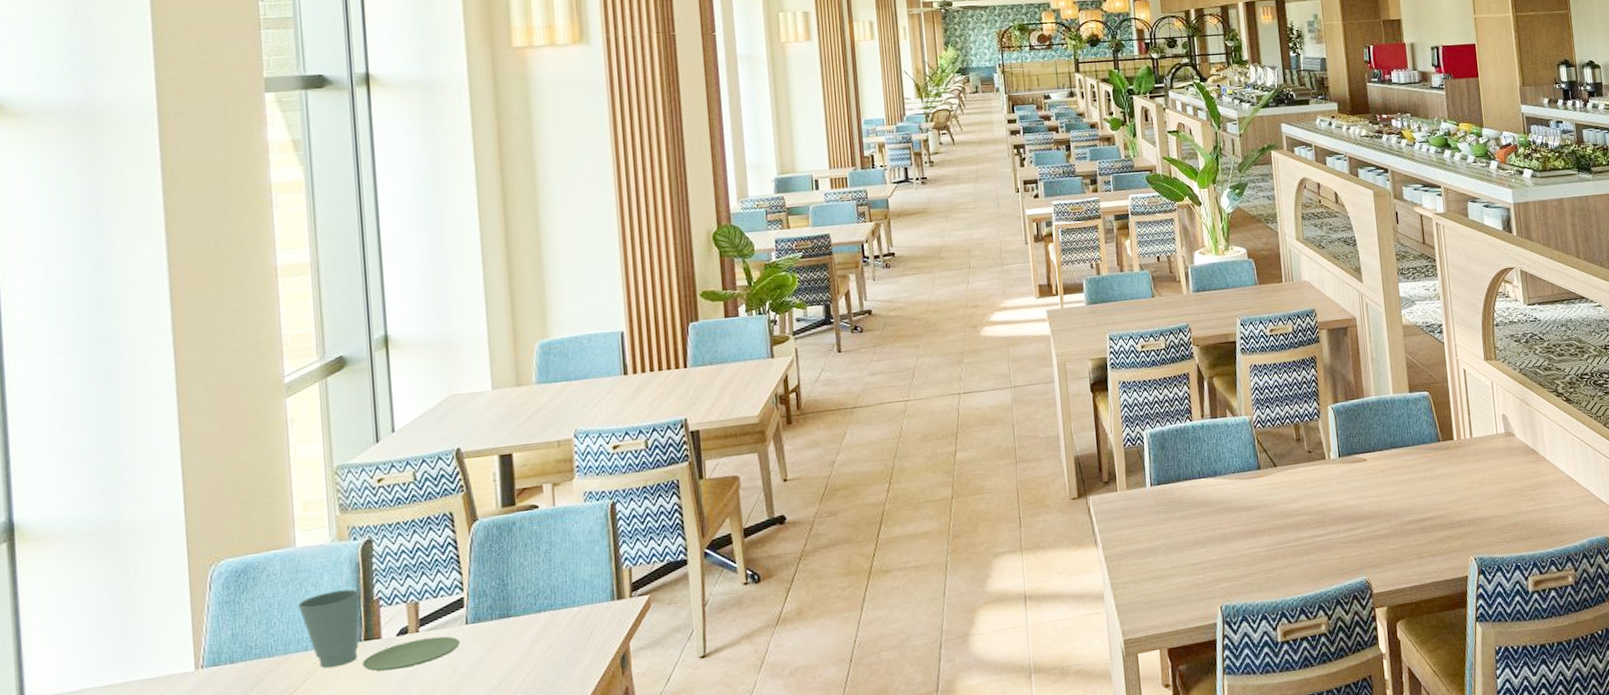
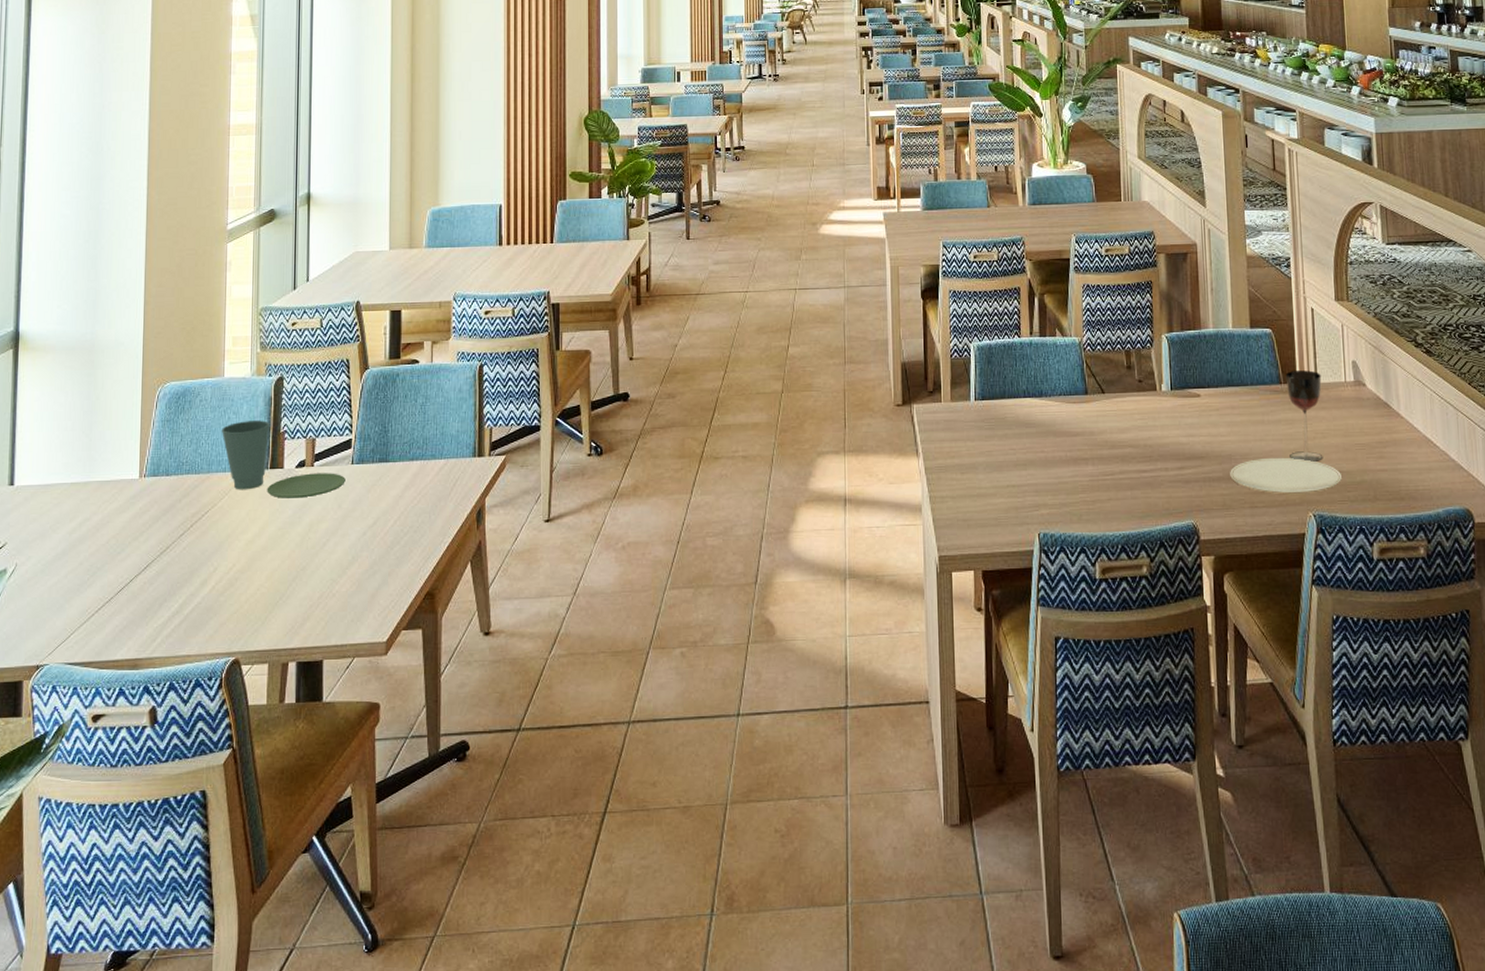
plate: none [1397,508,1498,543] -> present [1230,457,1342,494]
wineglass: none [1443,426,1480,510] -> present [1285,370,1322,462]

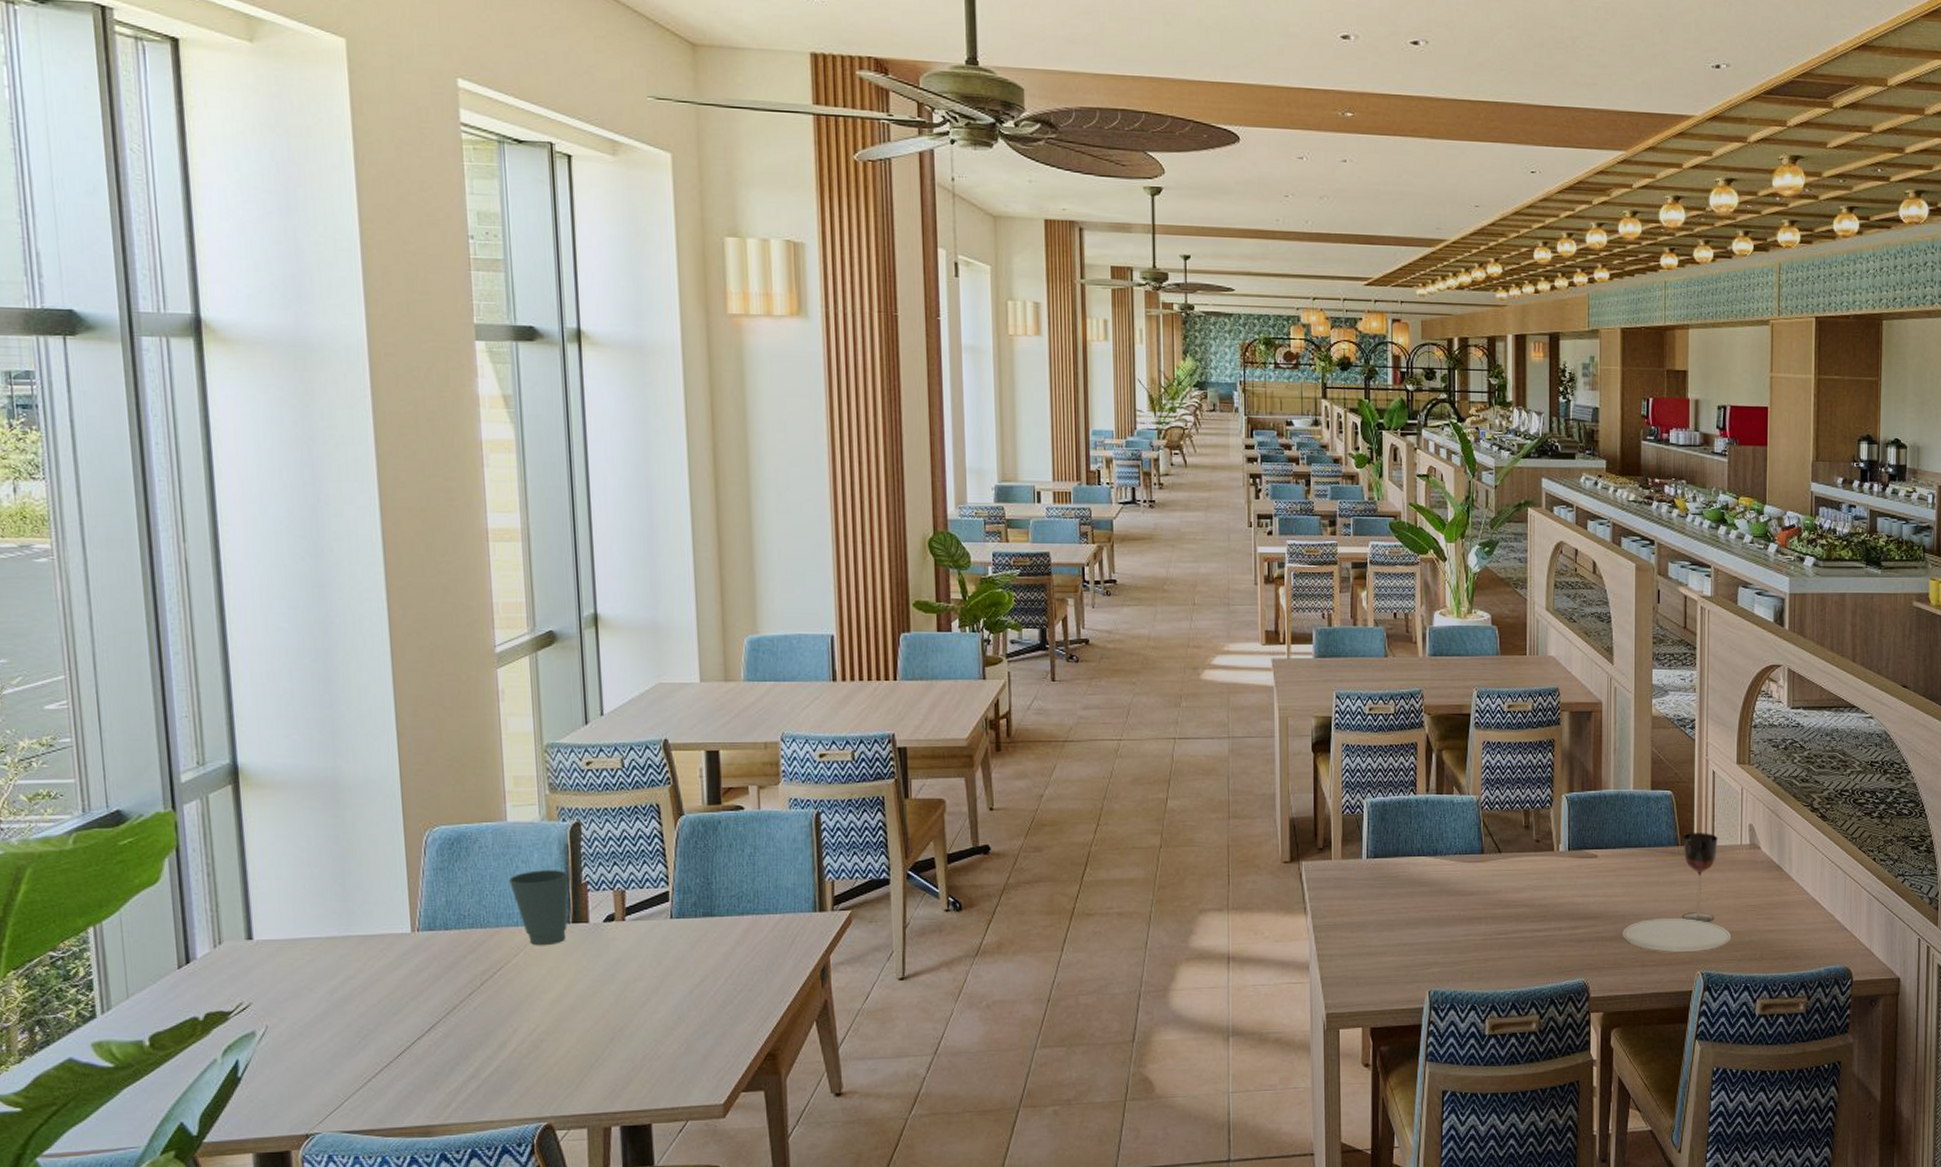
plate: present [267,473,345,498] -> none [570,928,664,955]

